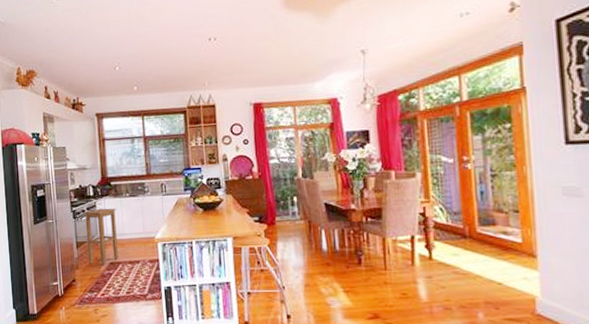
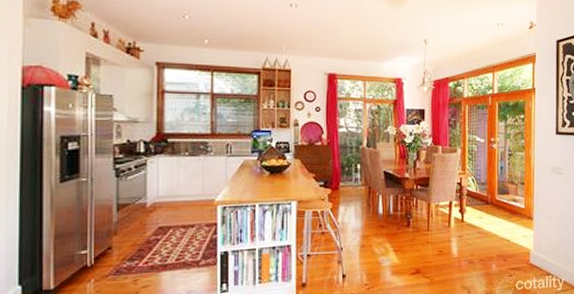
stool: present [83,208,119,265] -> none [130,167,171,230]

